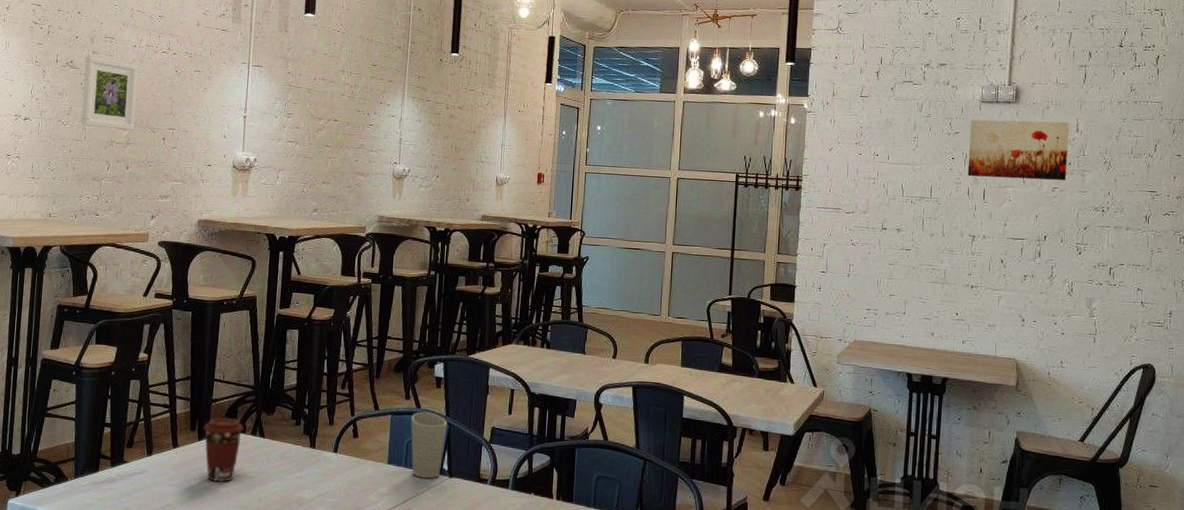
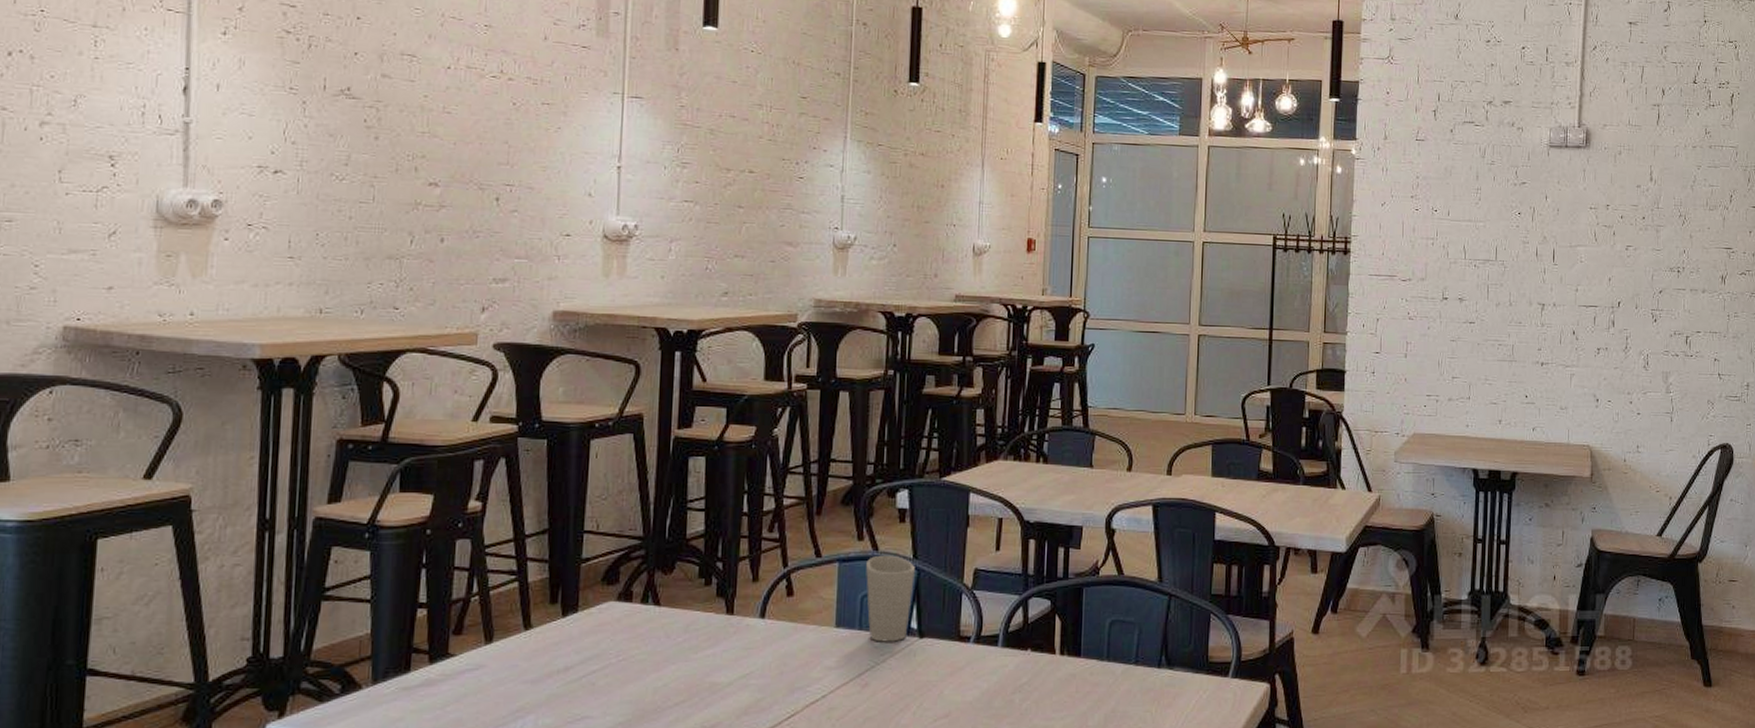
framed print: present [81,56,138,131] -> none [367,81,454,188]
coffee cup: present [203,417,244,482] -> none [569,582,630,671]
wall art: present [967,120,1070,181] -> none [1535,167,1643,238]

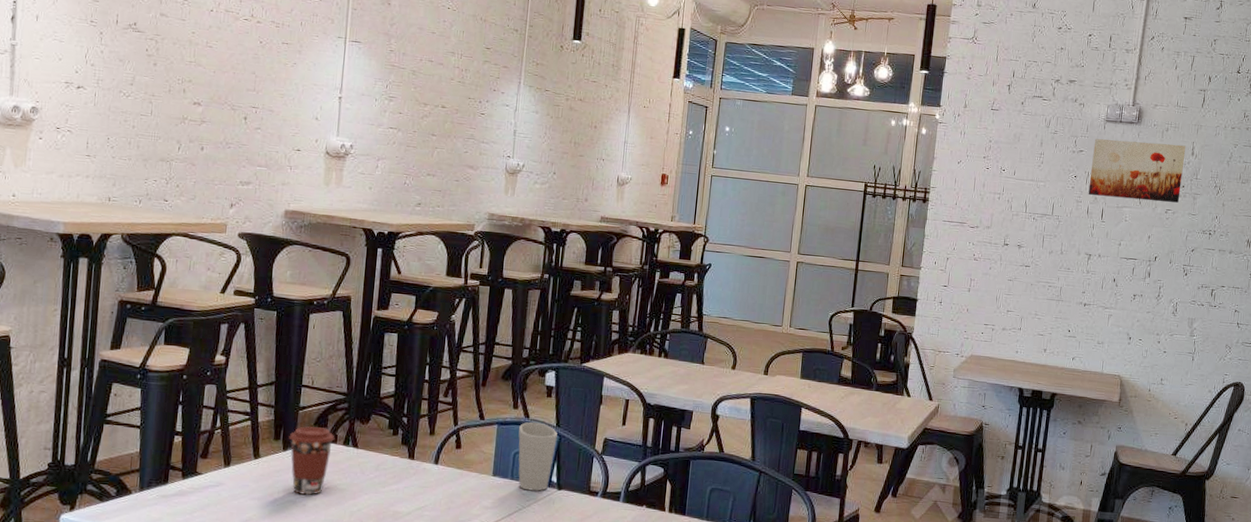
coffee cup: none [569,582,630,671] -> present [289,425,335,495]
wall art: none [1535,167,1643,238] -> present [1088,139,1186,203]

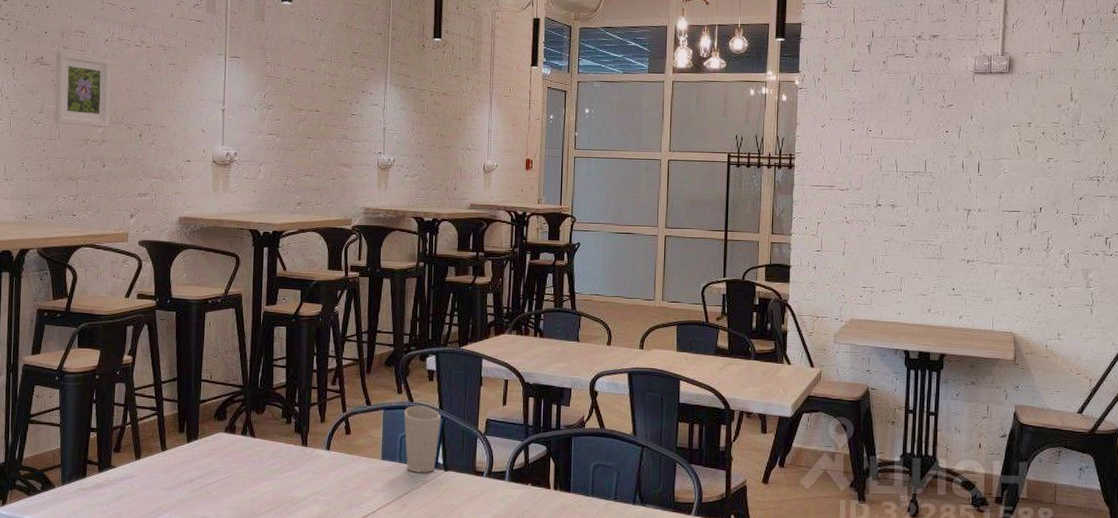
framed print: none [147,18,215,107] -> present [54,52,111,127]
coffee cup: present [289,425,335,495] -> none [192,418,234,484]
wall art: present [1088,139,1186,203] -> none [961,91,1064,151]

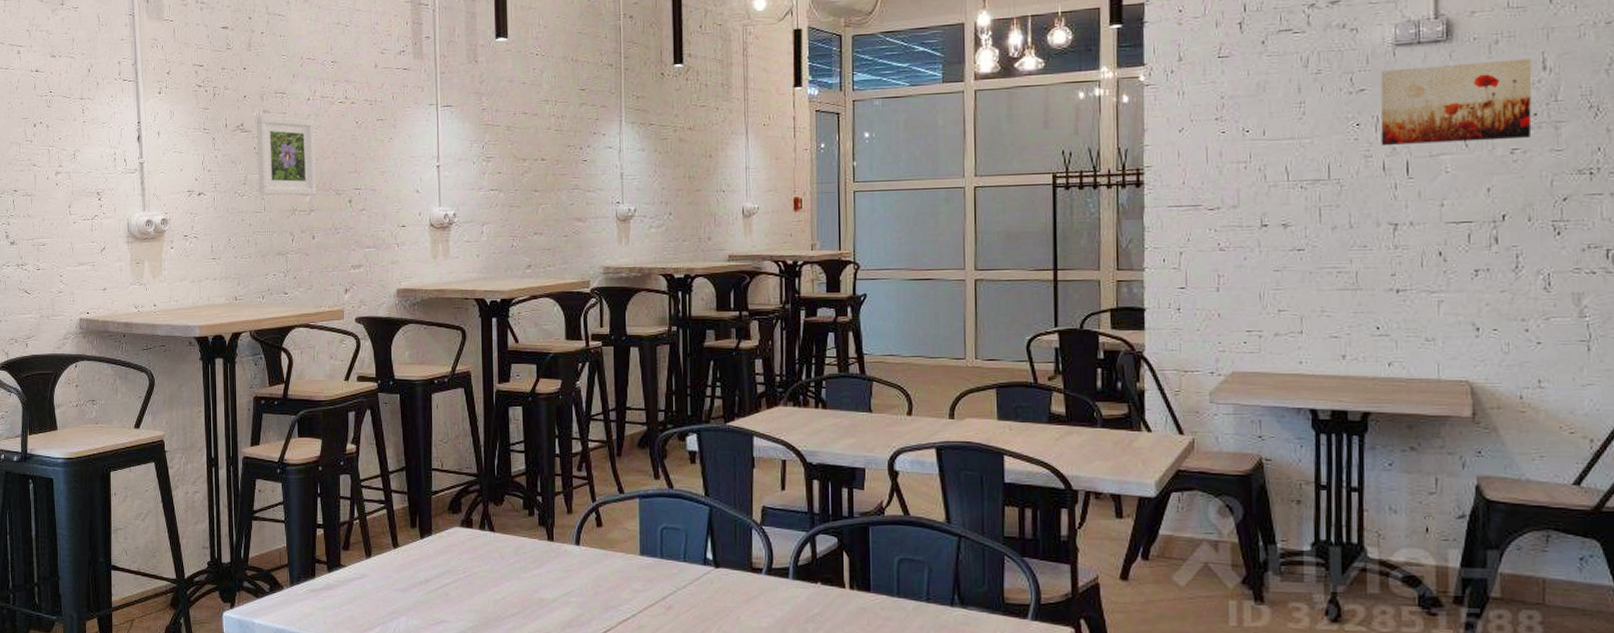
cup: present [404,405,441,473] -> none [663,492,707,570]
wall art: none [961,91,1064,151] -> present [1380,58,1532,146]

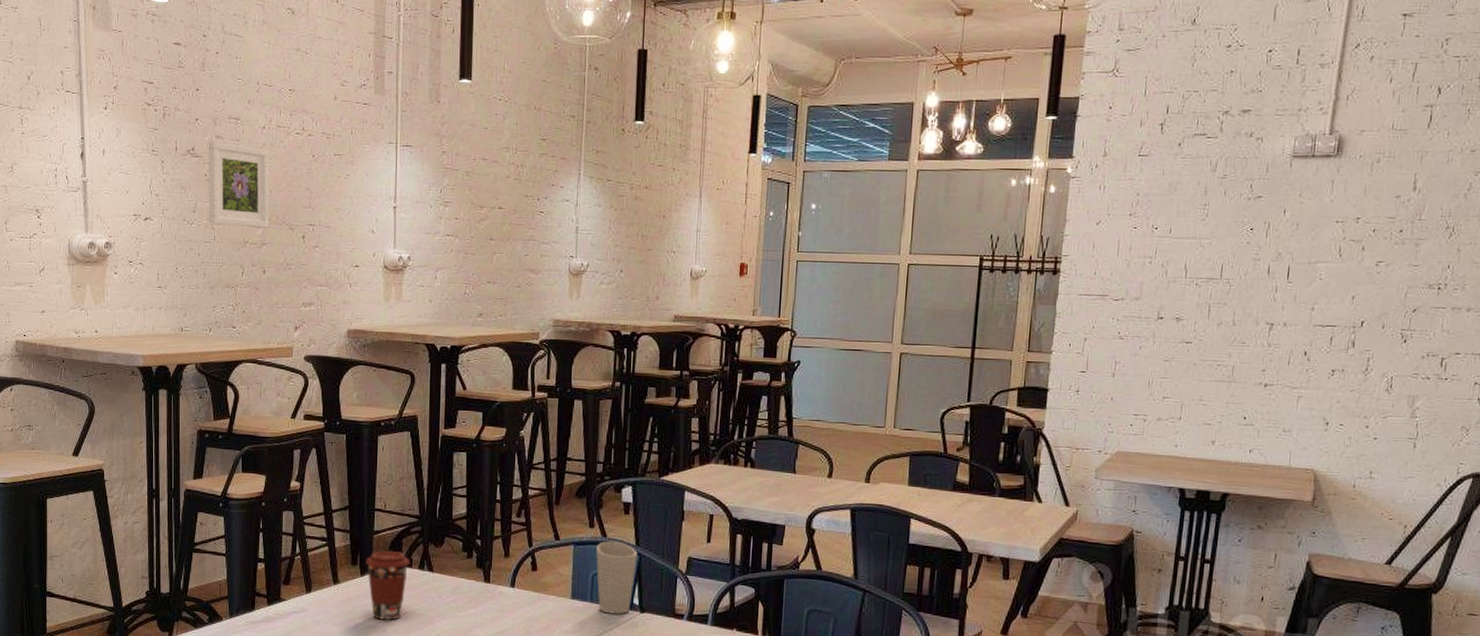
coffee cup: none [425,511,471,584] -> present [365,550,410,620]
cup: none [663,492,707,570] -> present [596,541,637,614]
wall art: present [1380,58,1532,146] -> none [1269,178,1405,253]

